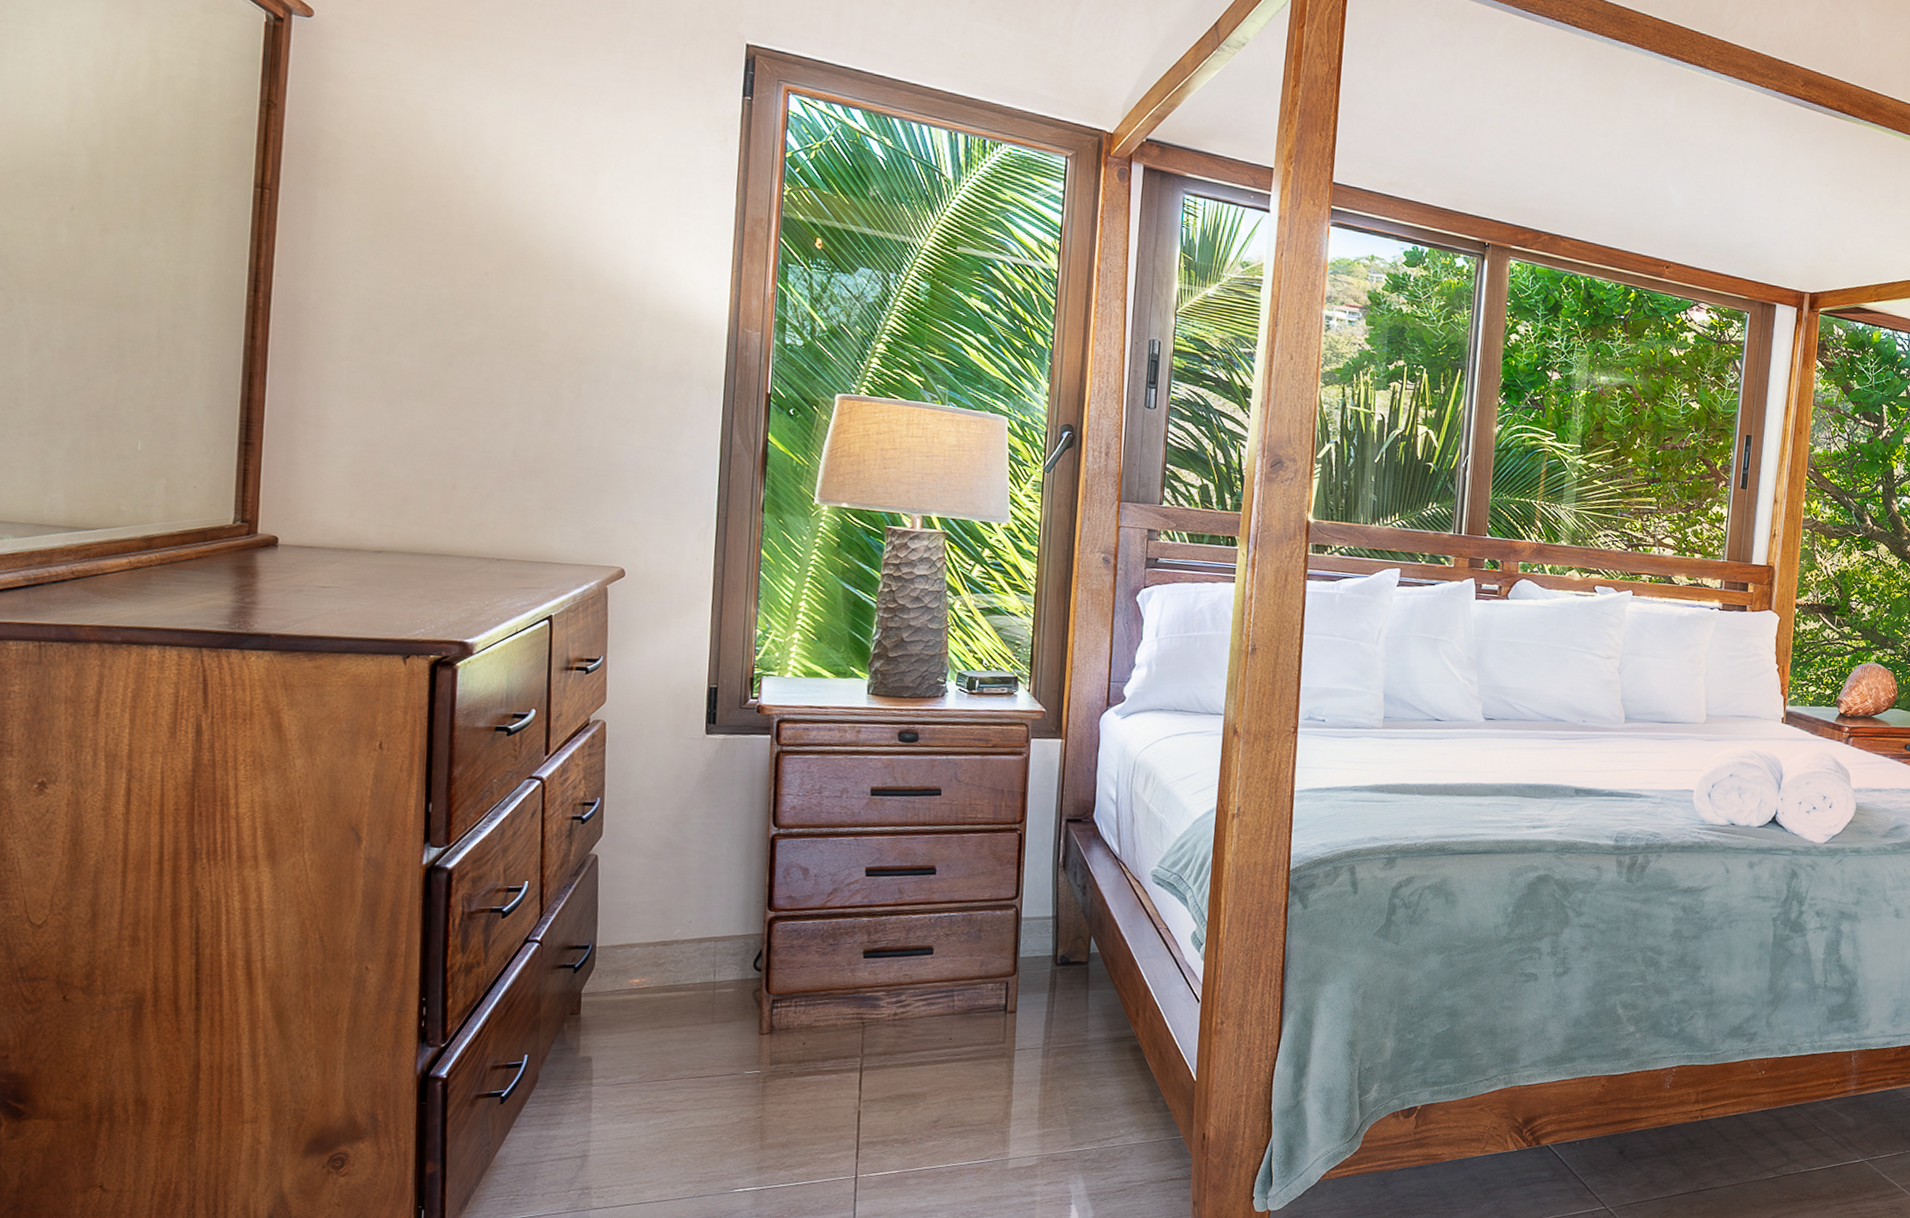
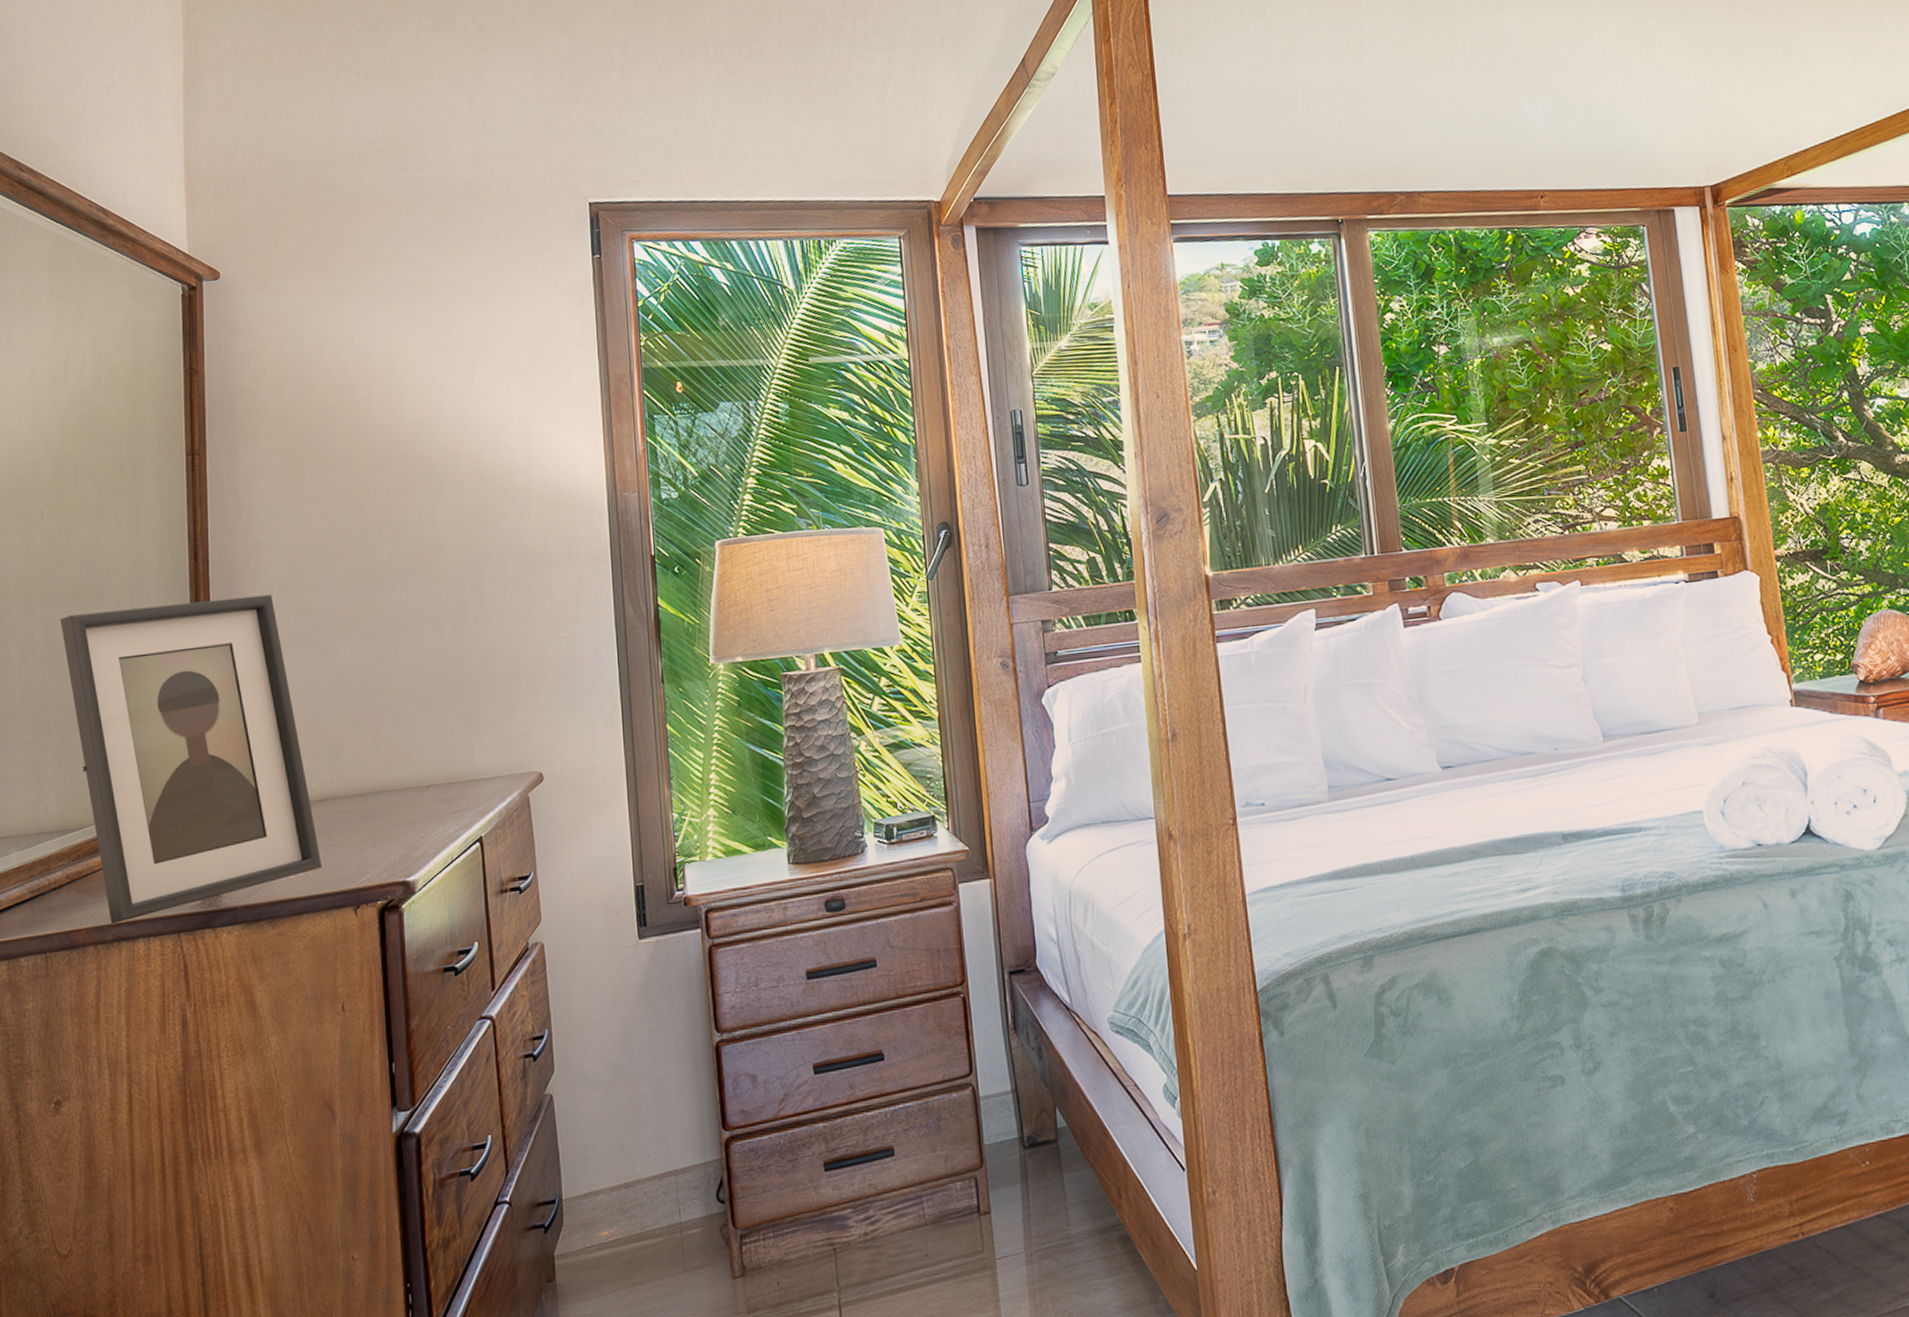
picture frame: none [84,317,372,627] -> present [59,594,322,925]

